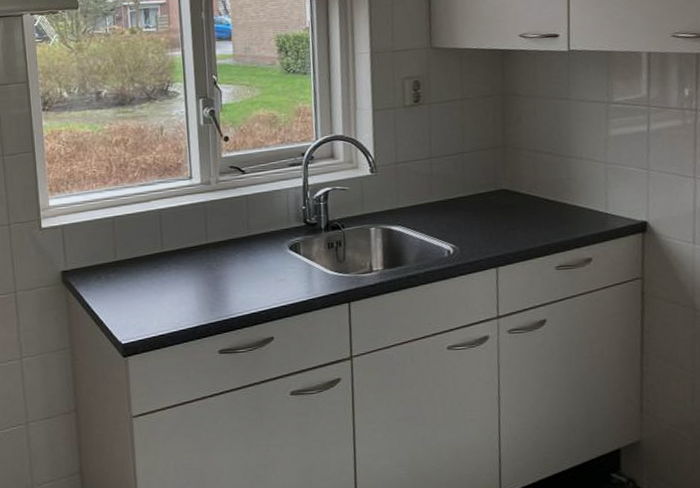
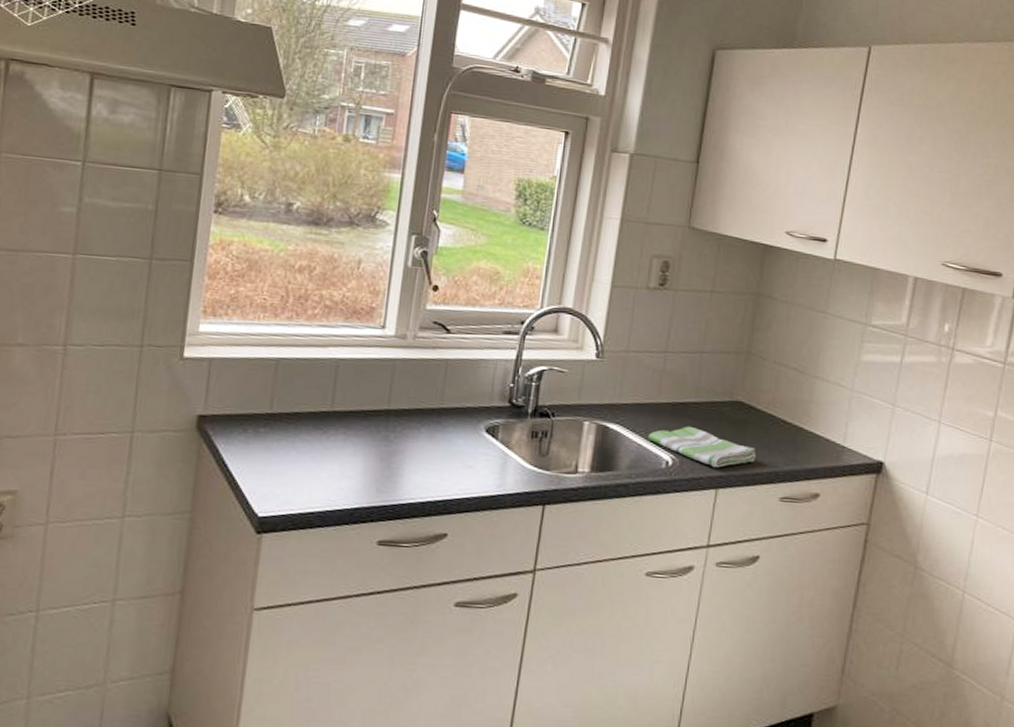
dish towel: none [428,217,528,250] -> present [648,426,757,468]

